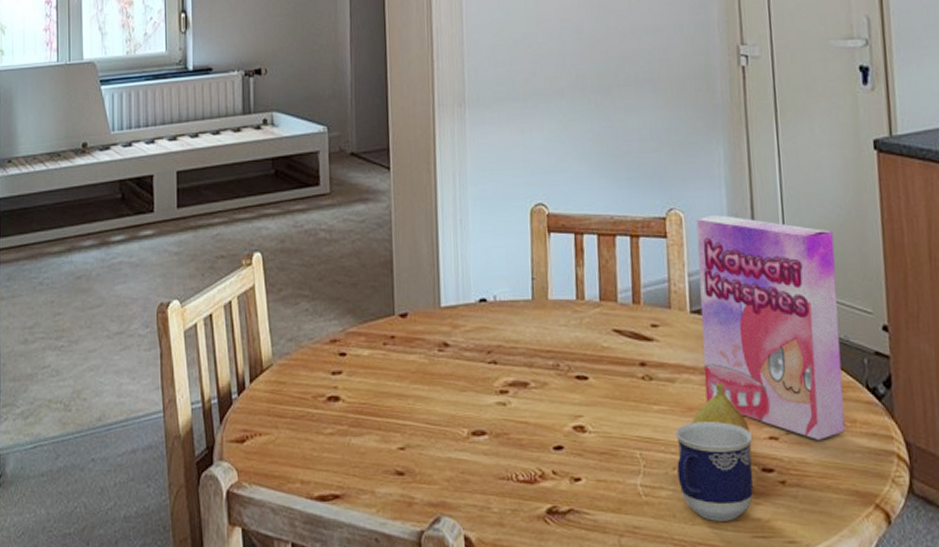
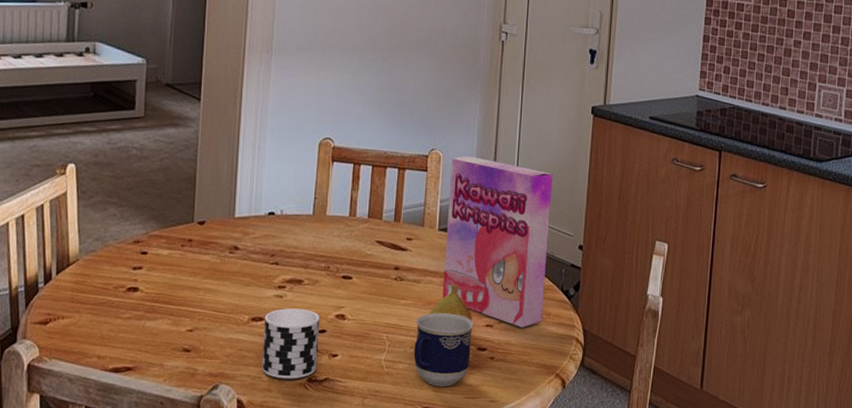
cup: none [487,419,557,510] -> present [262,308,320,379]

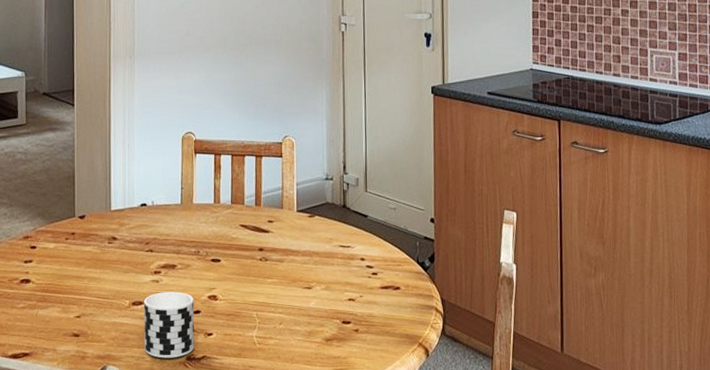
cup: present [414,313,474,387] -> none [282,289,337,360]
fruit: present [429,284,472,322] -> none [294,261,335,297]
cereal box: present [442,156,553,327] -> none [304,141,401,300]

